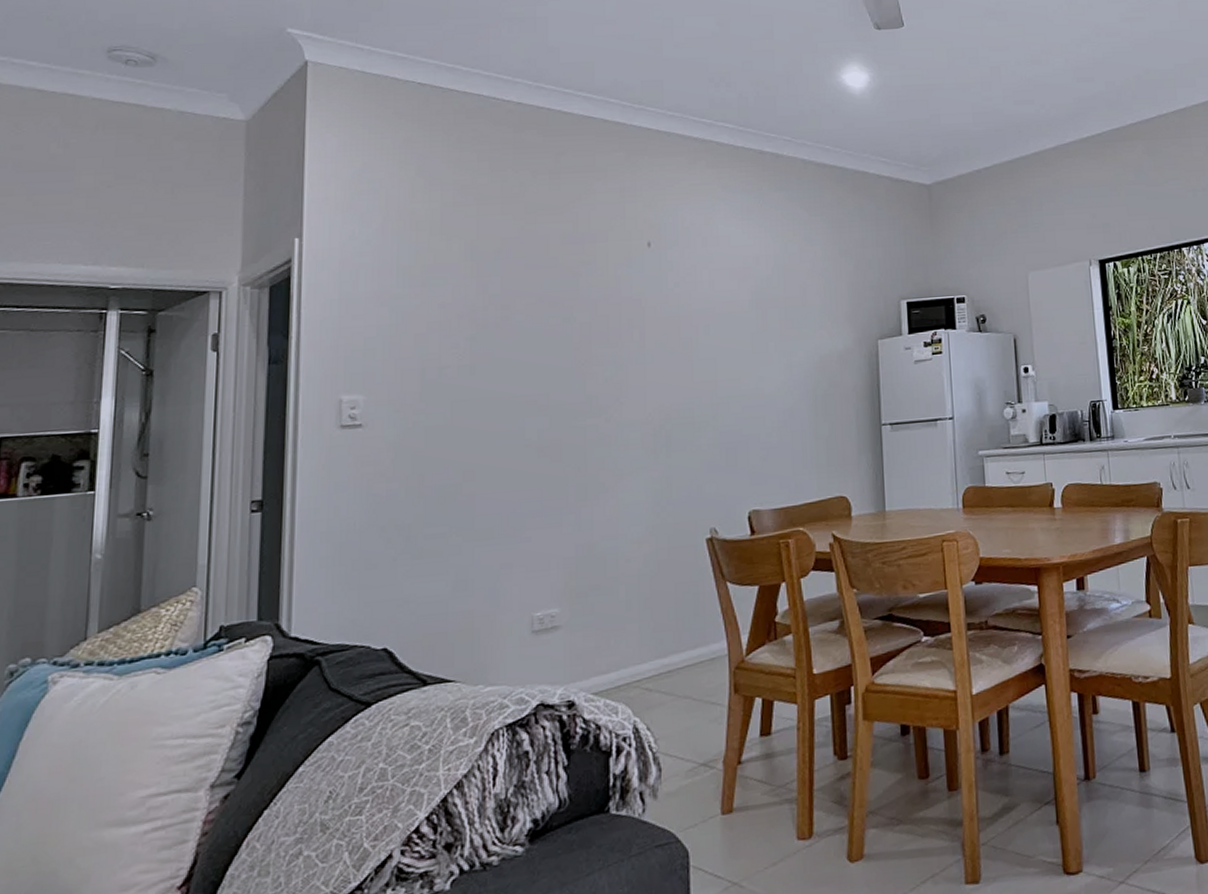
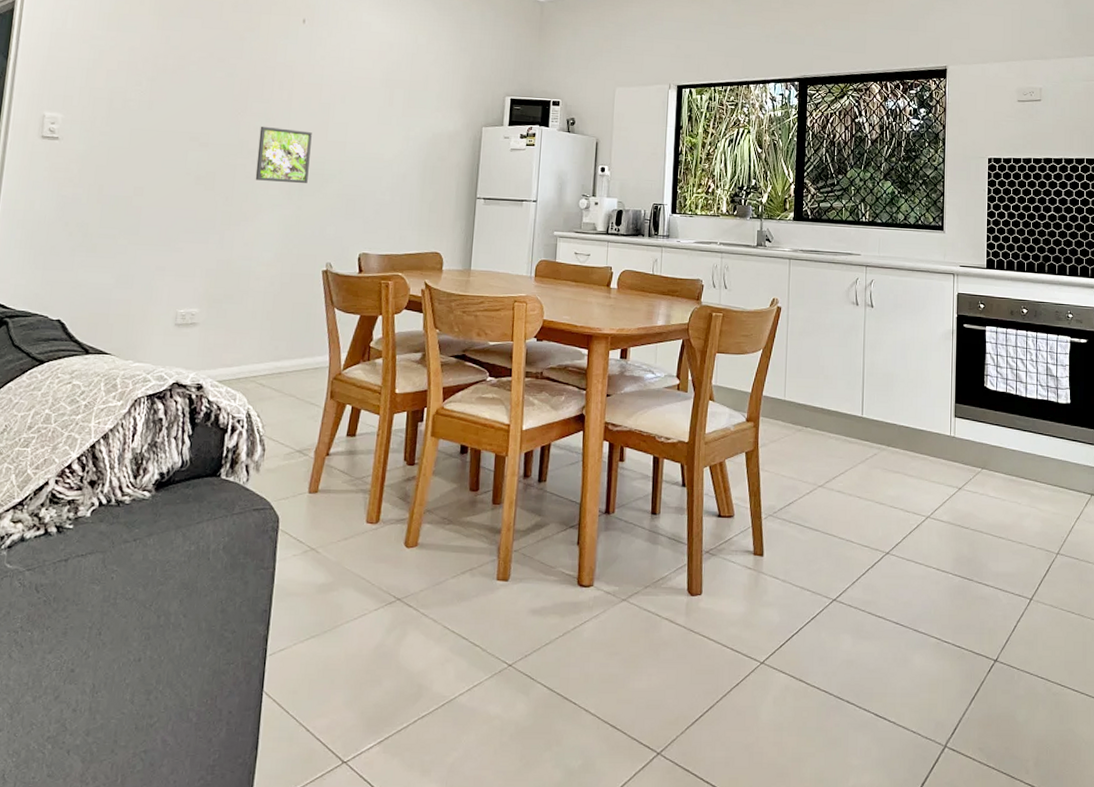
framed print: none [610,374,676,442] -> present [255,126,312,183]

